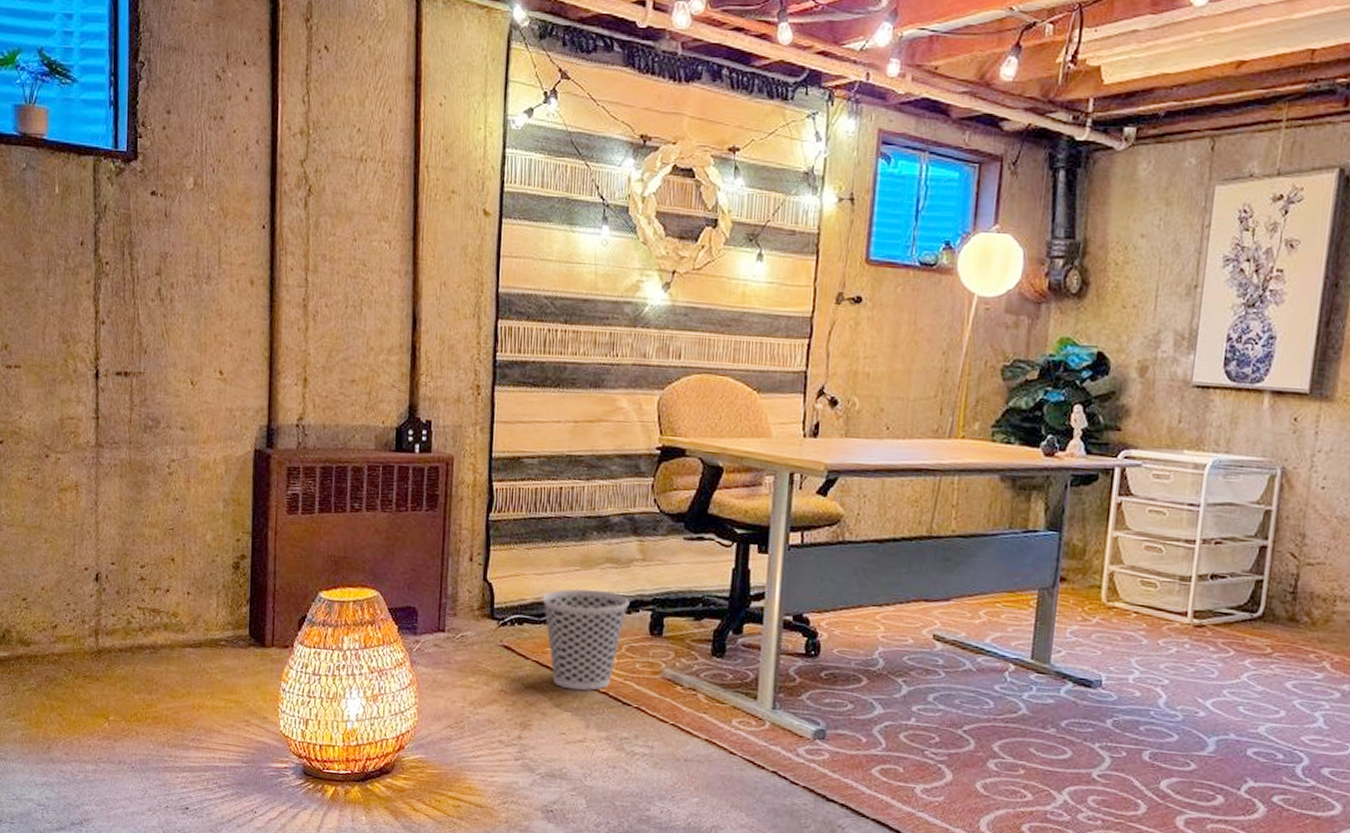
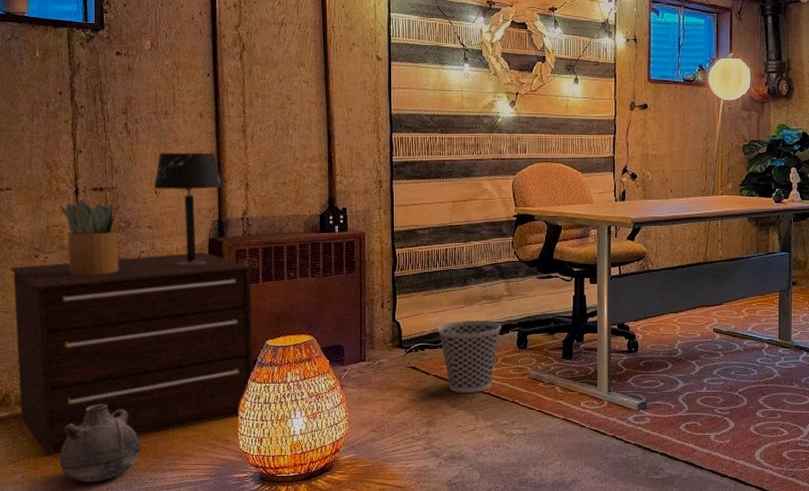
dresser: none [17,466,306,714] -> present [11,253,254,457]
vase: none [65,653,161,753] -> present [60,404,141,482]
potted plant: none [76,386,147,487] -> present [59,200,119,276]
table lamp: none [190,330,275,485] -> present [154,153,223,266]

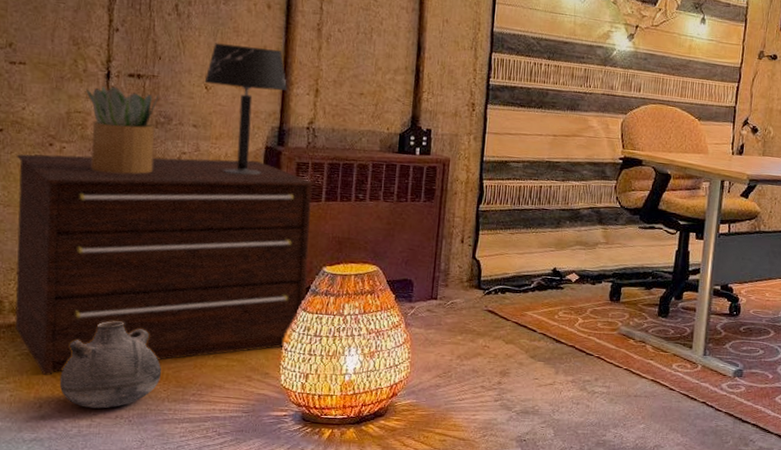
wastebasket: present [437,321,502,394] -> none [522,265,595,345]

